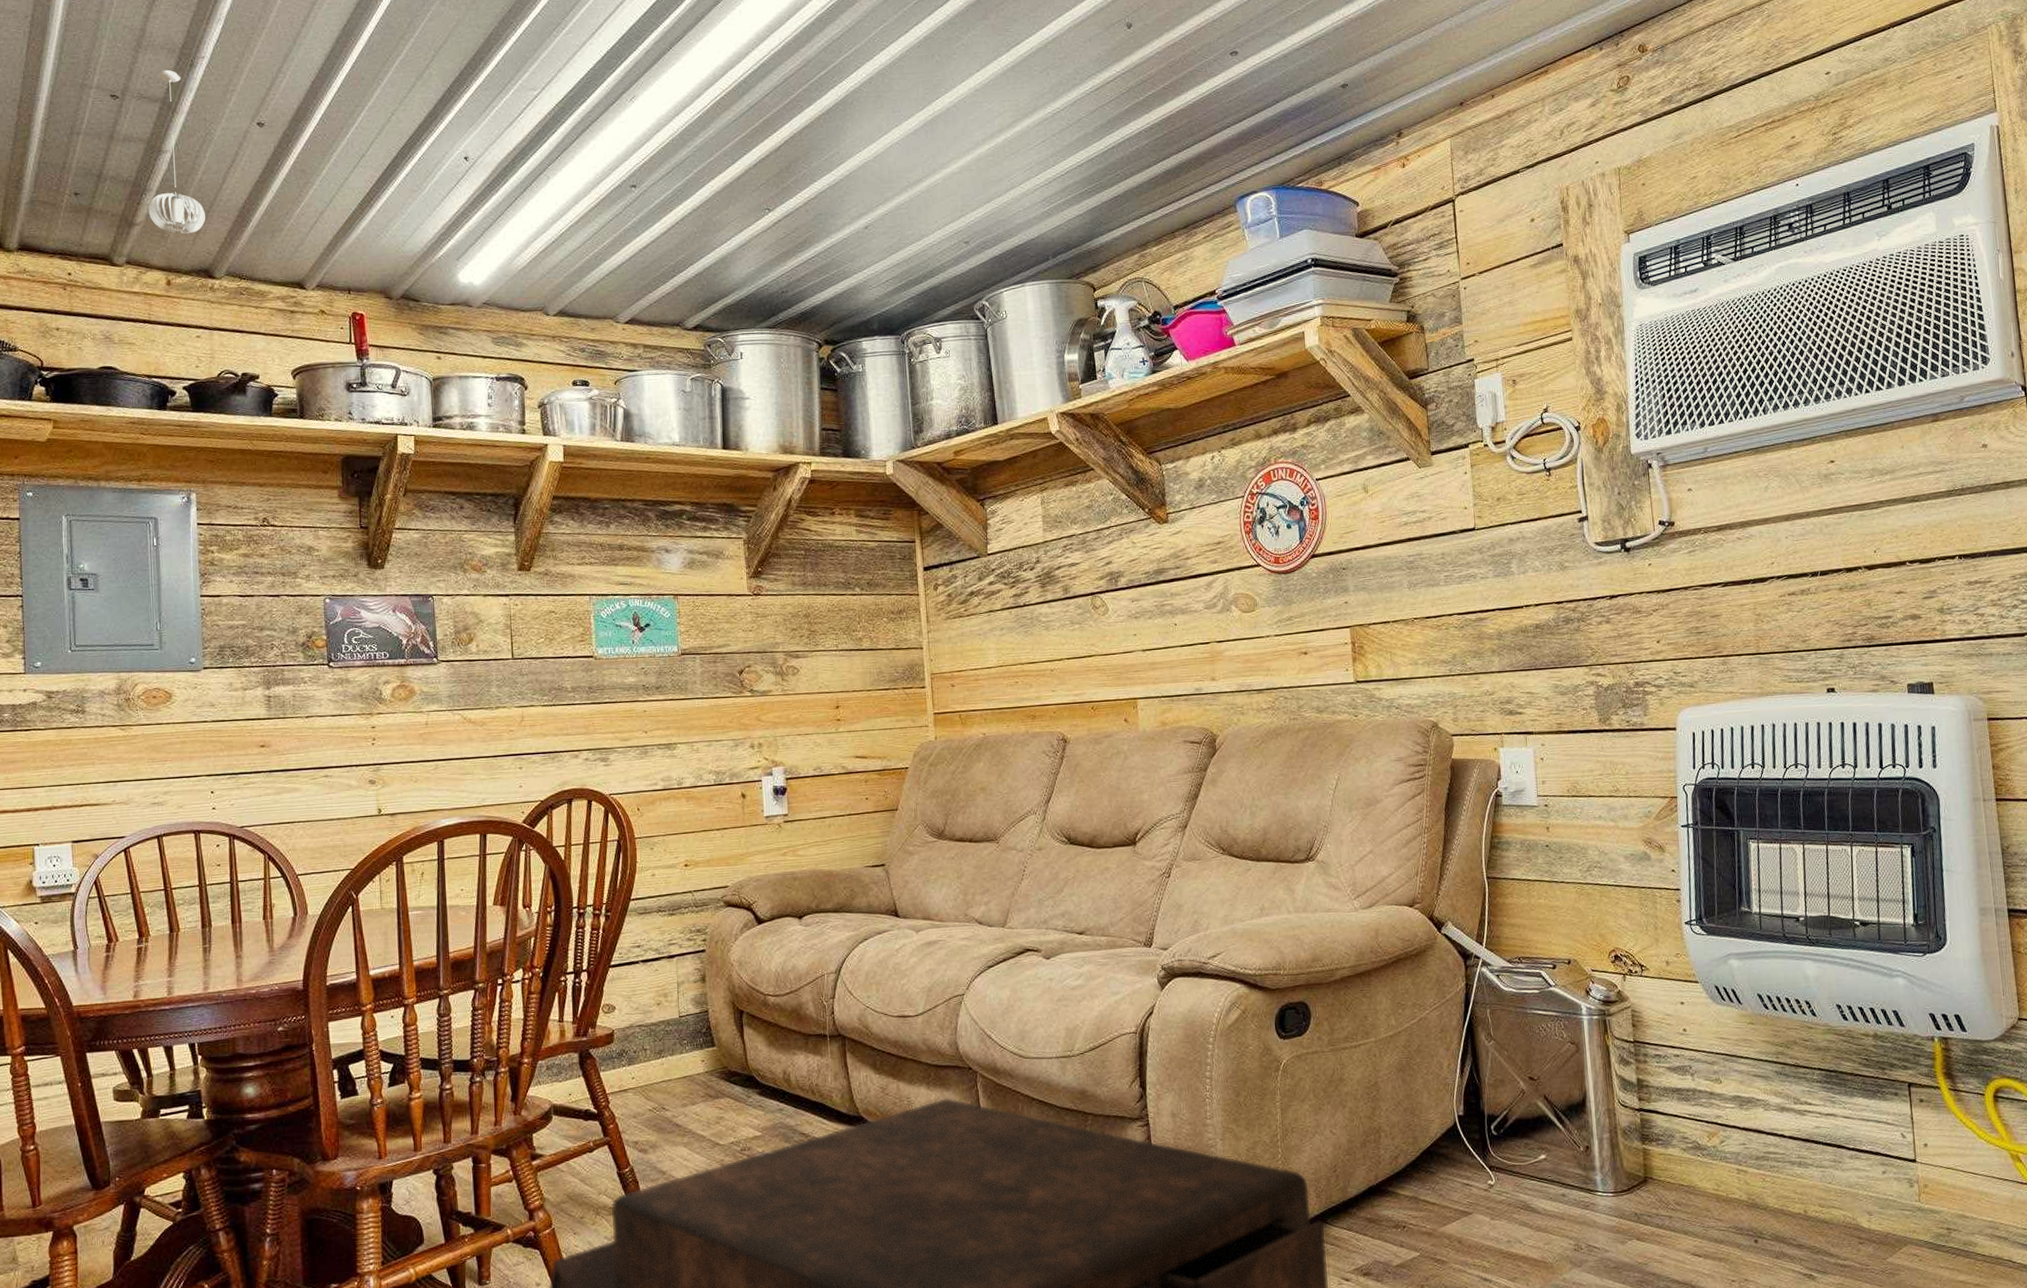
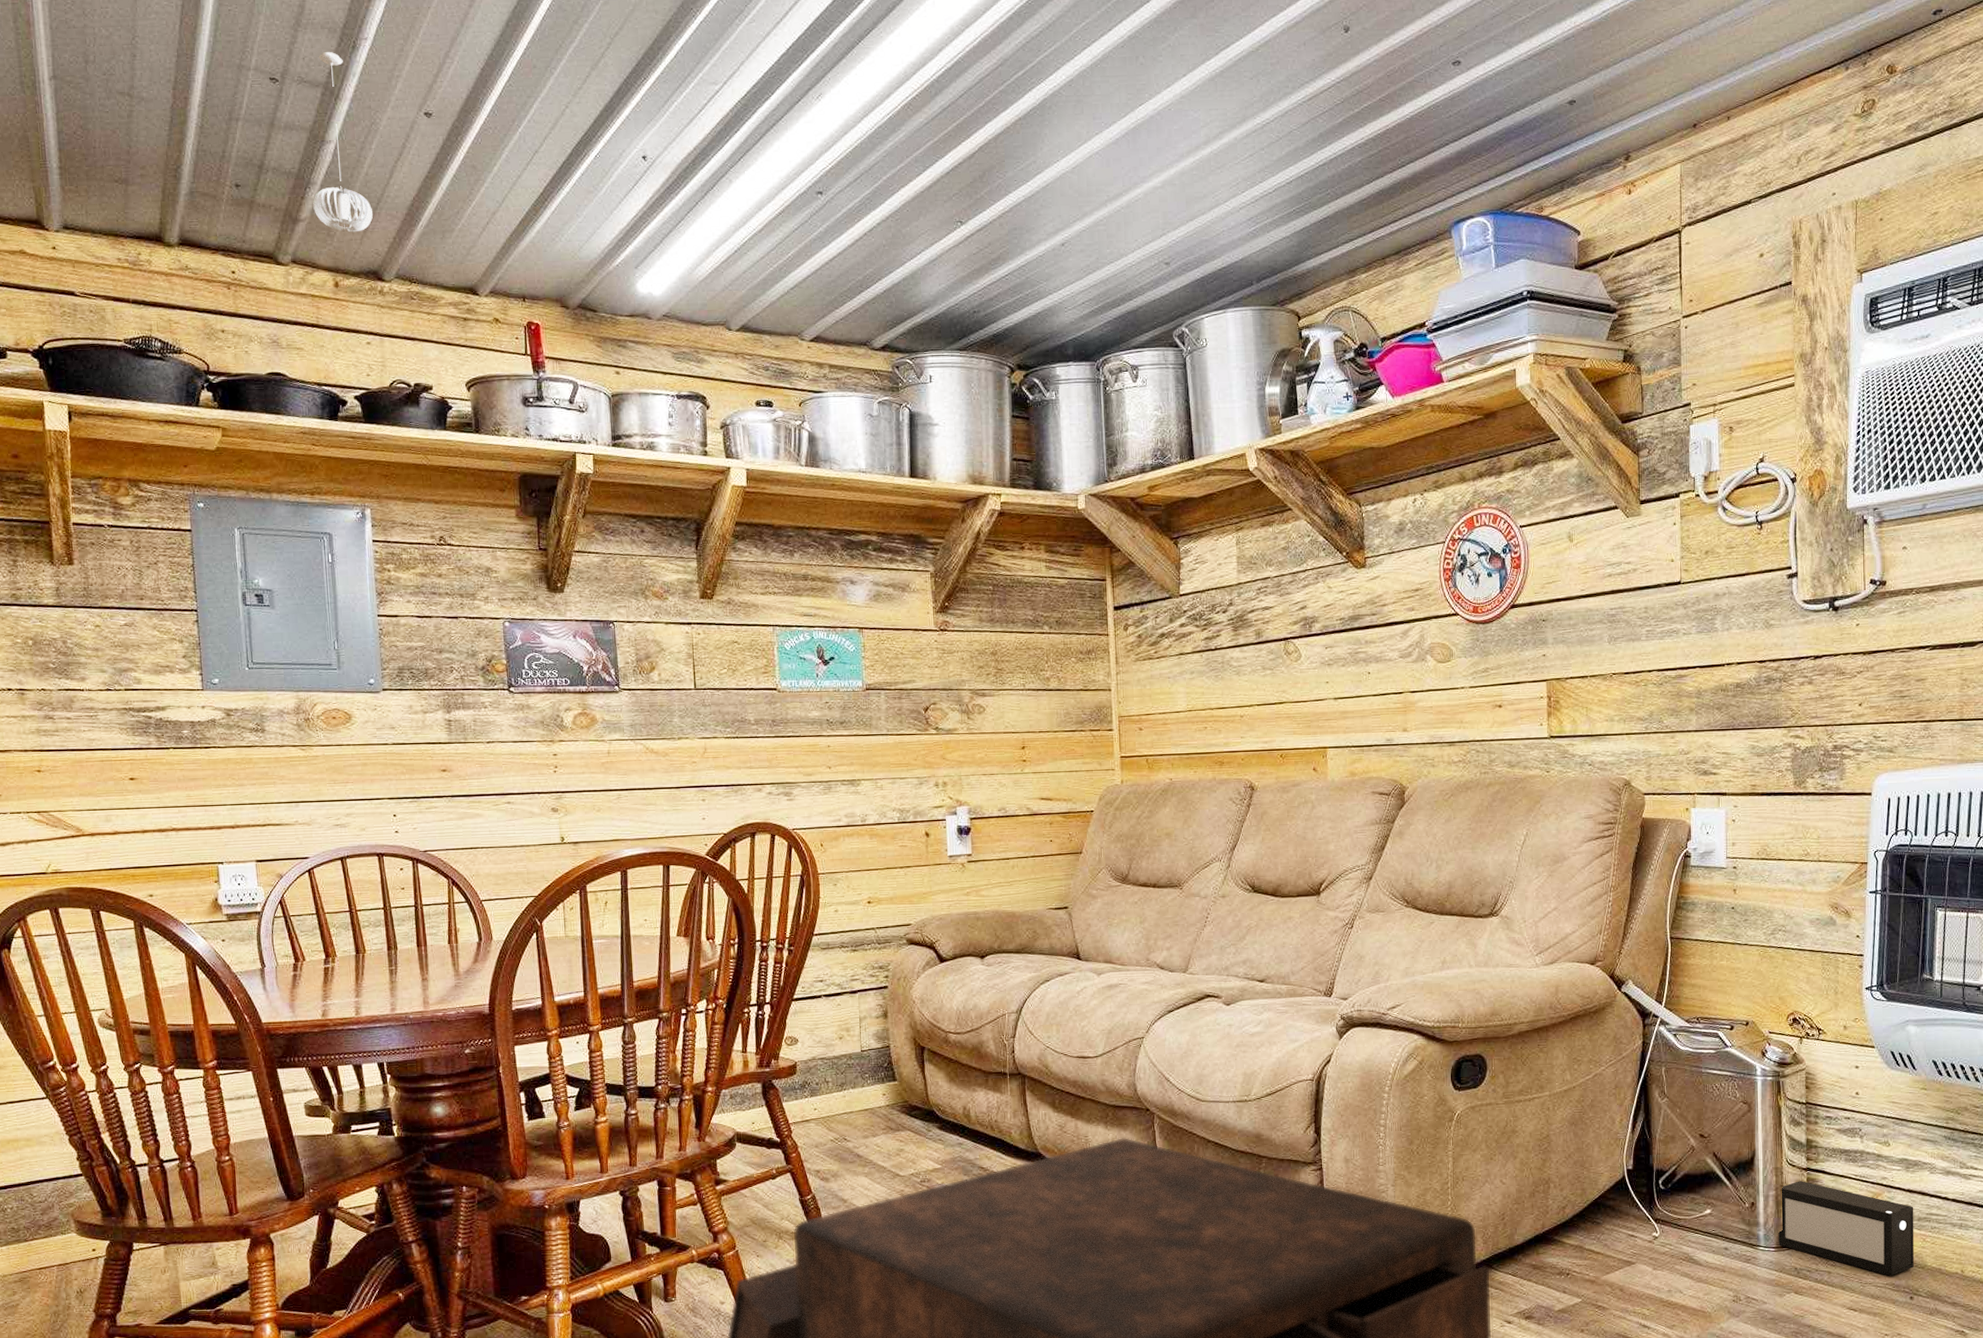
speaker: none [1615,1122,1756,1219] -> present [1778,1181,1915,1276]

